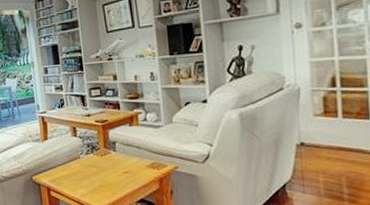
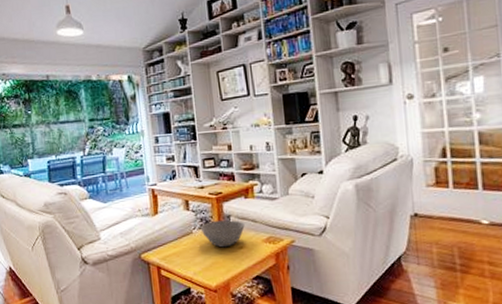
bowl: none [87,146,130,172] -> present [200,220,245,248]

